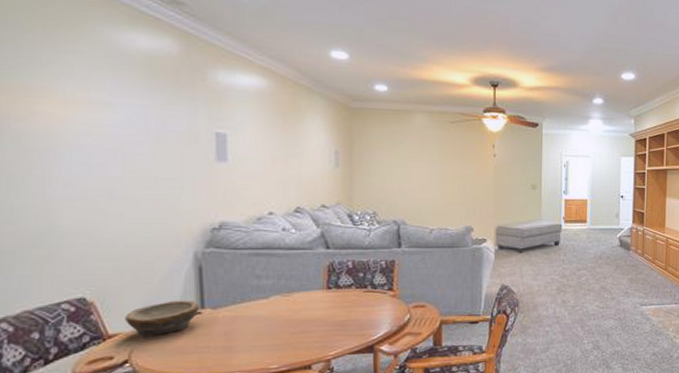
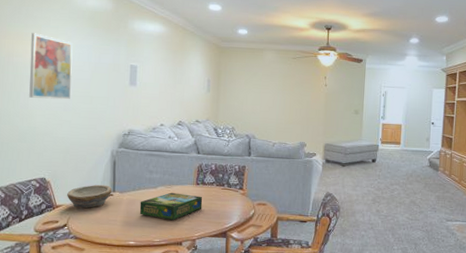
wall art: none [41,85,119,184] -> present [29,33,73,100]
board game: none [244,302,338,339] -> present [139,192,203,221]

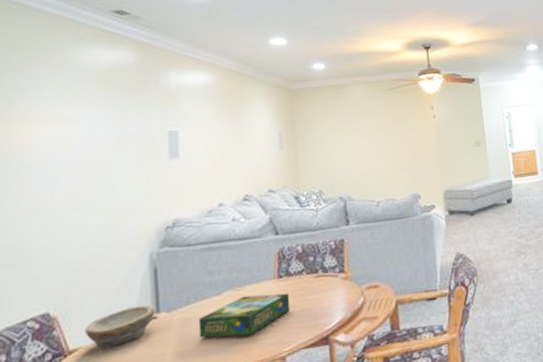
wall art: present [29,33,73,100] -> none [17,109,82,200]

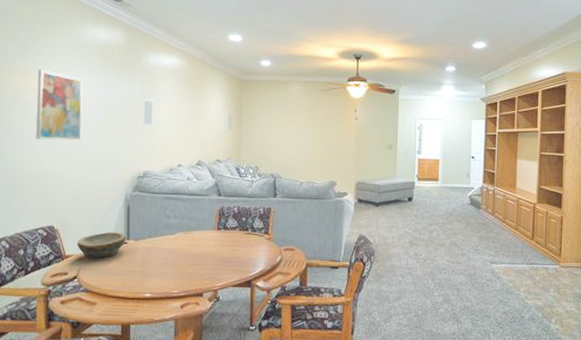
wall art: none [17,109,82,200] -> present [36,69,83,141]
board game: present [198,292,291,338] -> none [156,239,225,270]

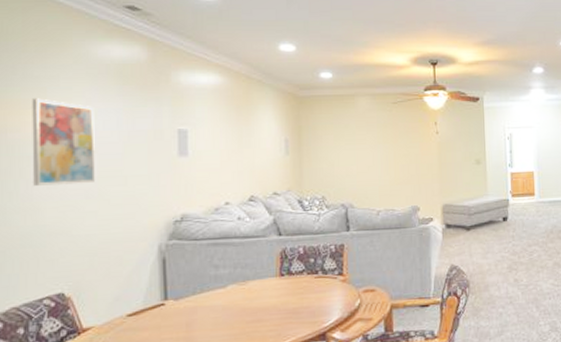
bowl: present [77,231,127,259] -> none [98,292,164,329]

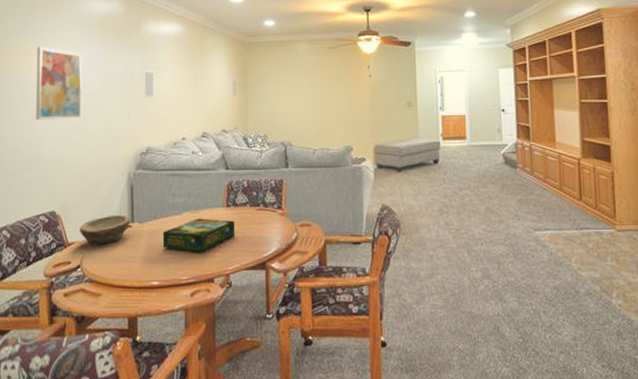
bowl: none [98,292,164,329] -> present [80,214,131,245]
board game: none [204,290,291,328] -> present [162,218,235,253]

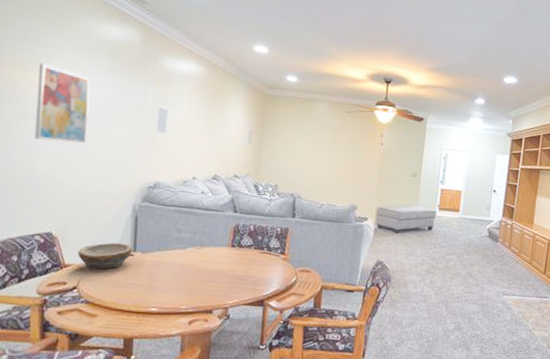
board game: present [162,218,235,253] -> none [164,254,239,286]

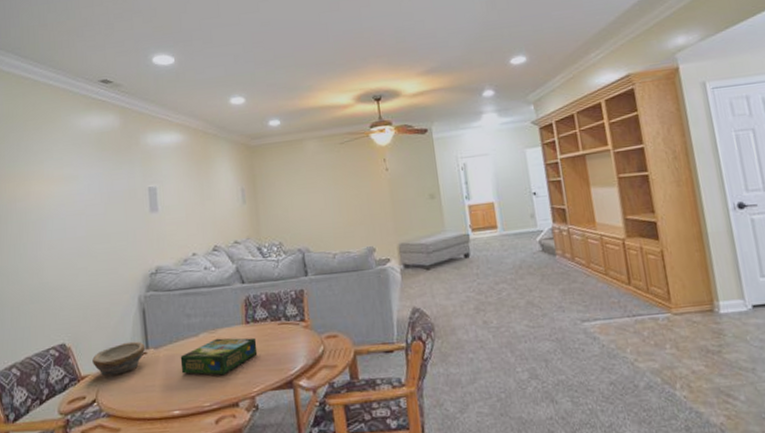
wall art: present [34,63,91,144] -> none [33,170,84,248]
board game: none [164,254,239,286] -> present [180,337,258,376]

